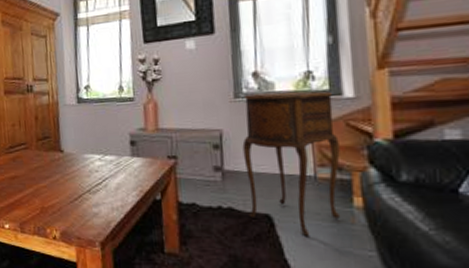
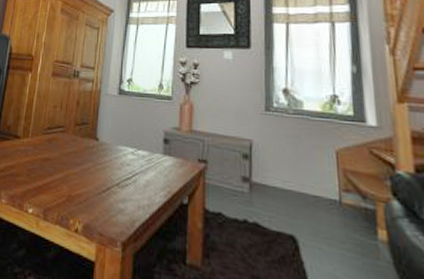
side table: present [242,91,341,237] -> none [271,109,366,268]

